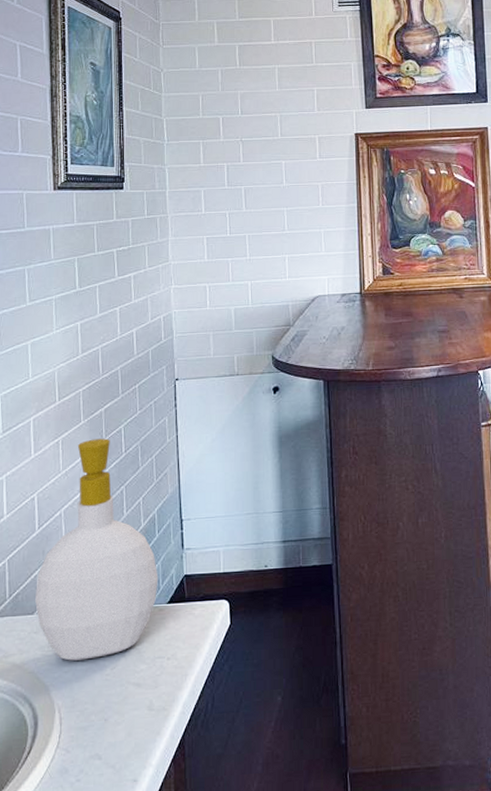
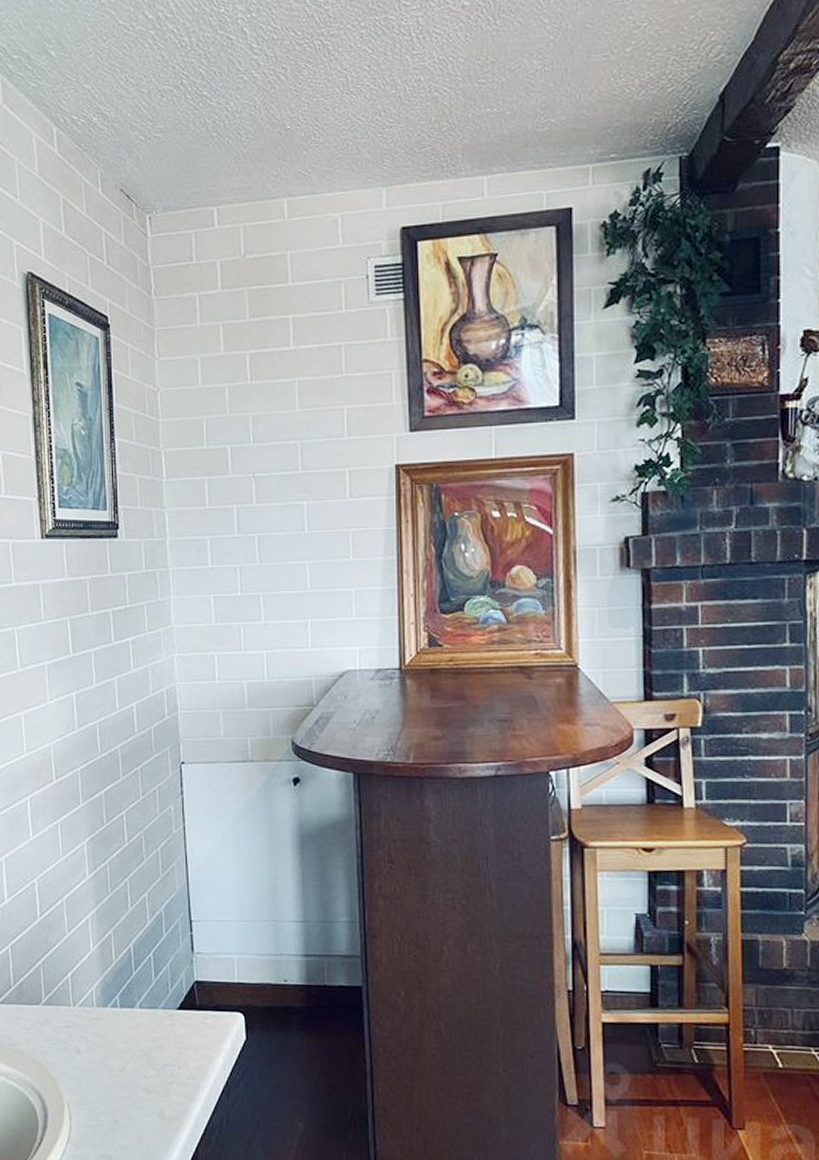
soap bottle: present [35,438,159,661] -> none [40,824,167,1058]

